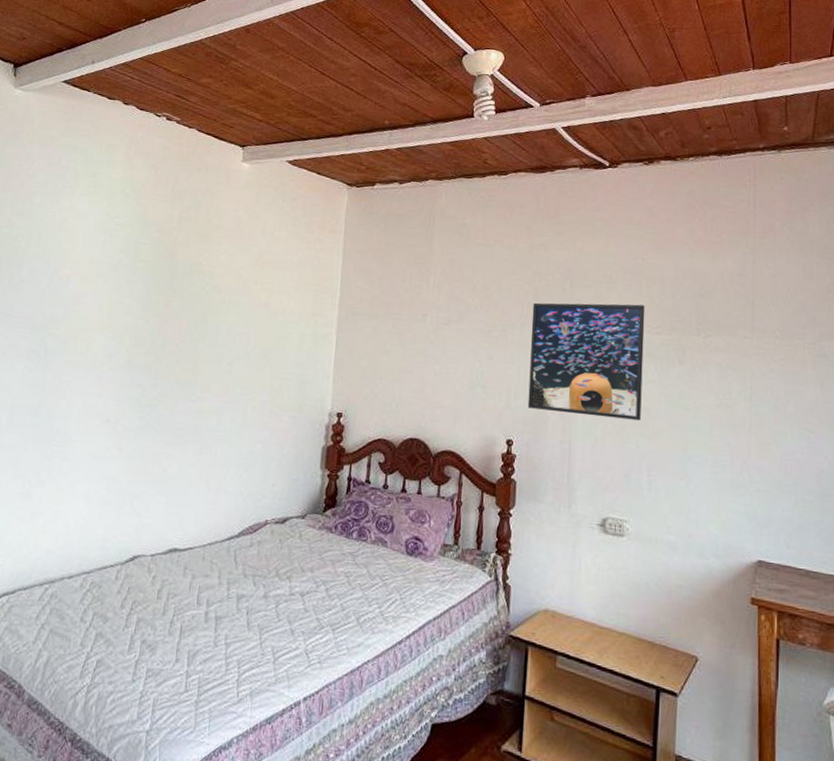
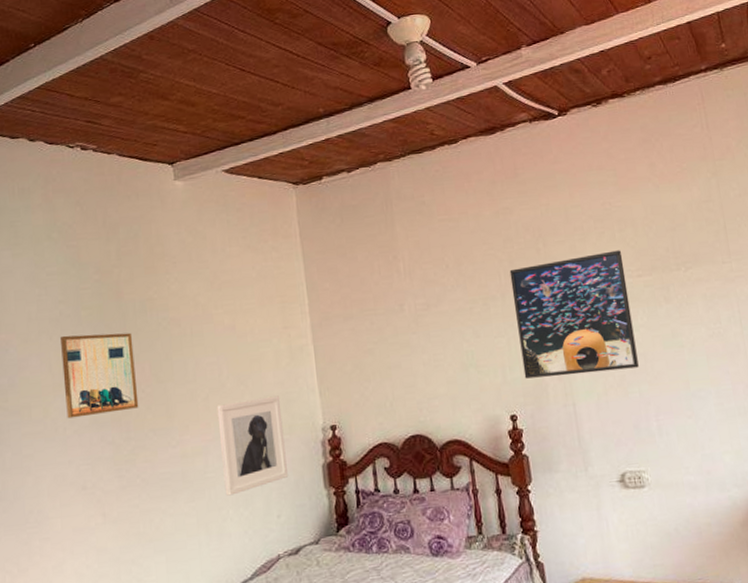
wall art: none [106,281,177,360] -> present [61,332,139,419]
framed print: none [230,372,296,457] -> present [217,395,289,496]

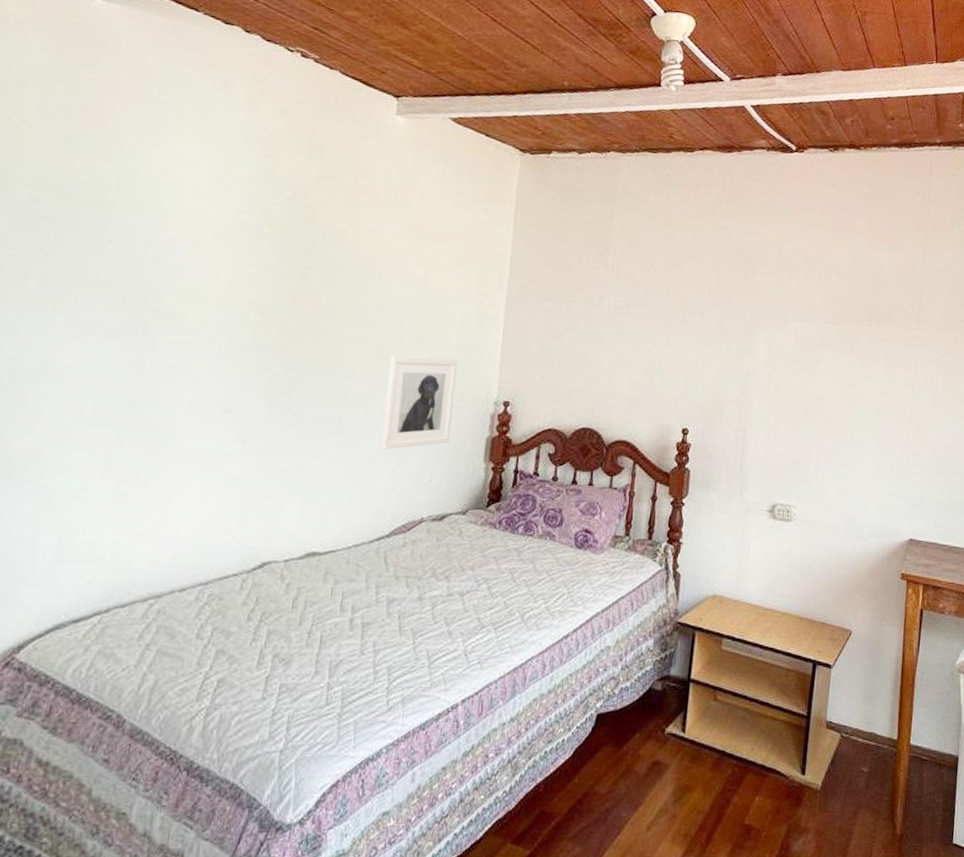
wall art: present [61,332,139,419] -> none [225,247,316,341]
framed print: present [509,250,639,379] -> none [704,288,823,409]

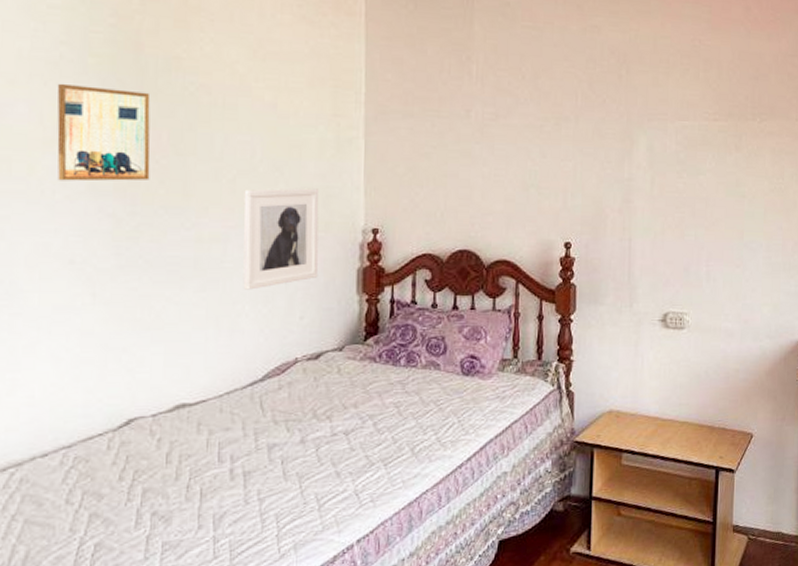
wall art: none [225,247,316,341] -> present [57,83,151,182]

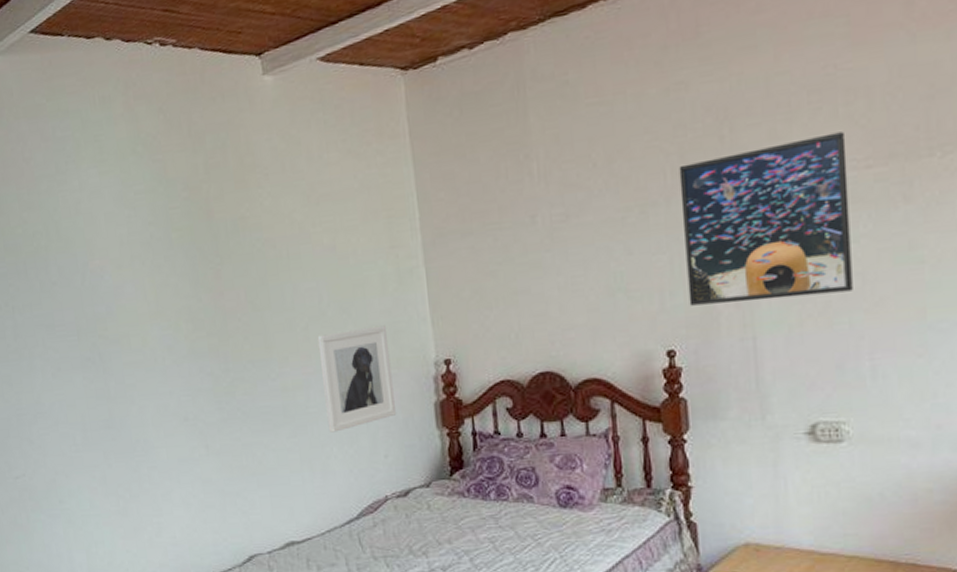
wall art: present [57,83,151,182] -> none [153,256,236,348]
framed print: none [585,90,703,211] -> present [679,131,853,306]

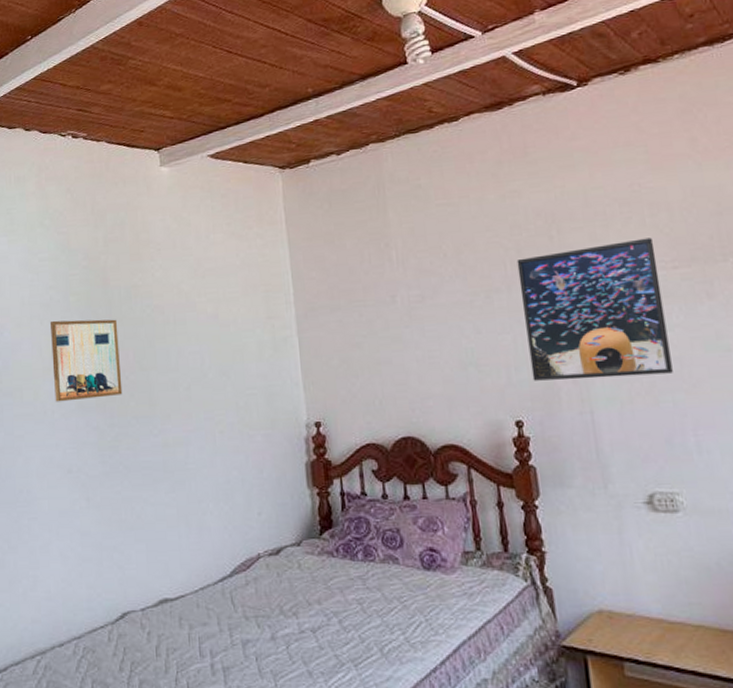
wall art: none [153,256,236,348] -> present [51,319,123,402]
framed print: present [317,325,397,433] -> none [198,388,271,489]

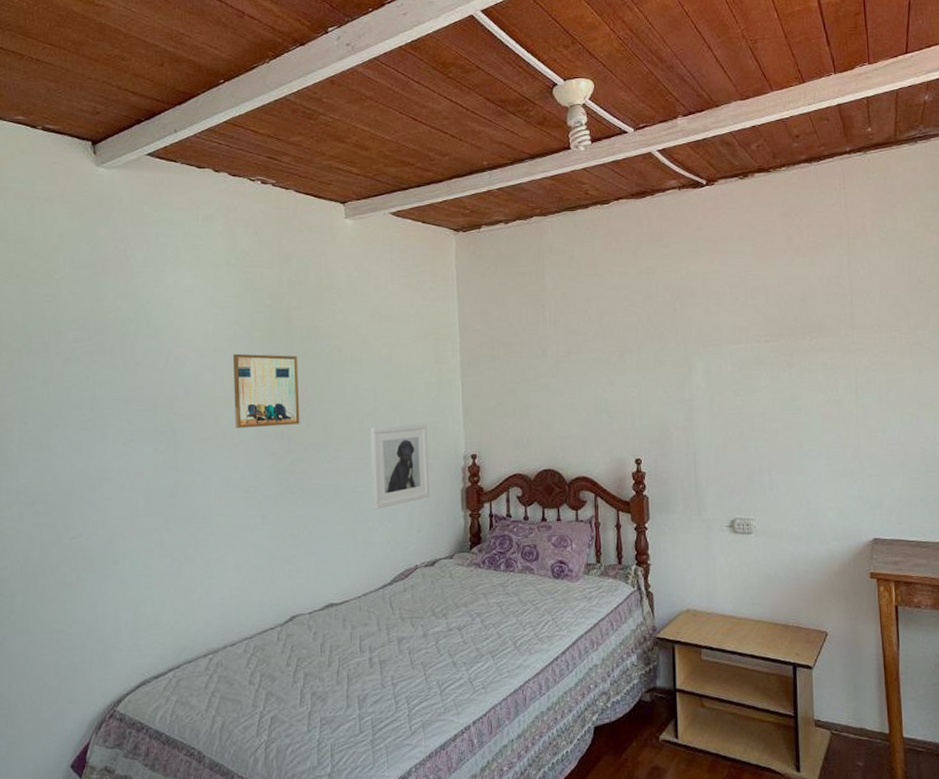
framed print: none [198,388,271,489] -> present [370,423,431,509]
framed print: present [516,238,673,381] -> none [647,316,758,427]

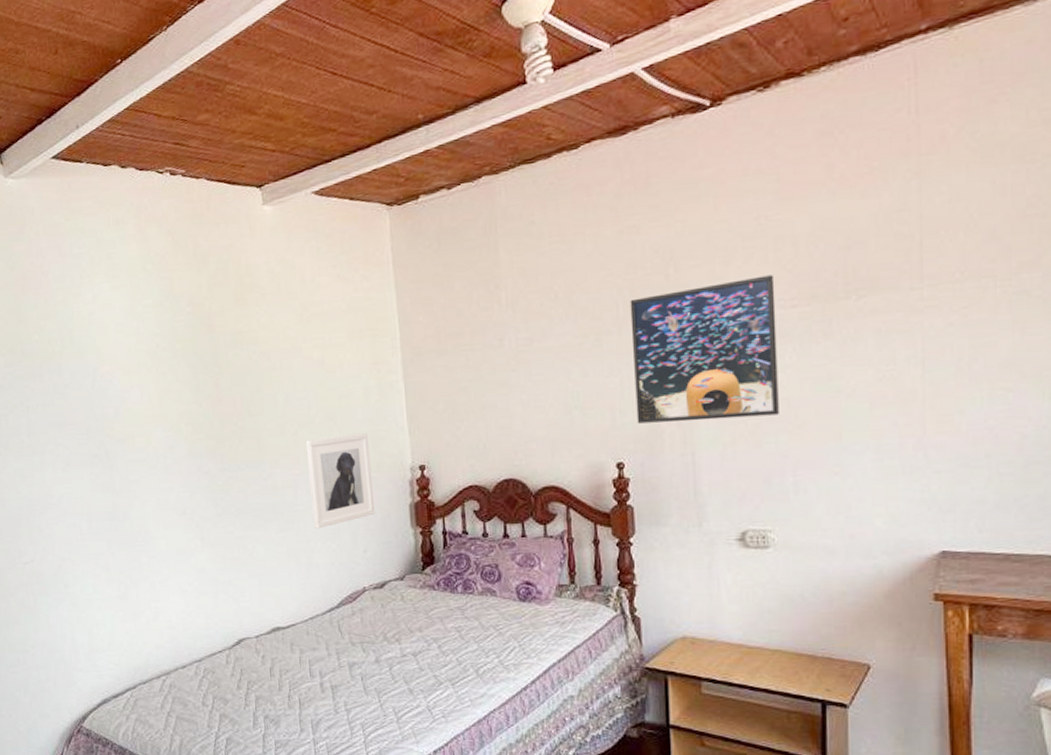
wall art: present [233,353,300,429] -> none [158,366,232,448]
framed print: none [647,316,758,427] -> present [630,275,779,424]

